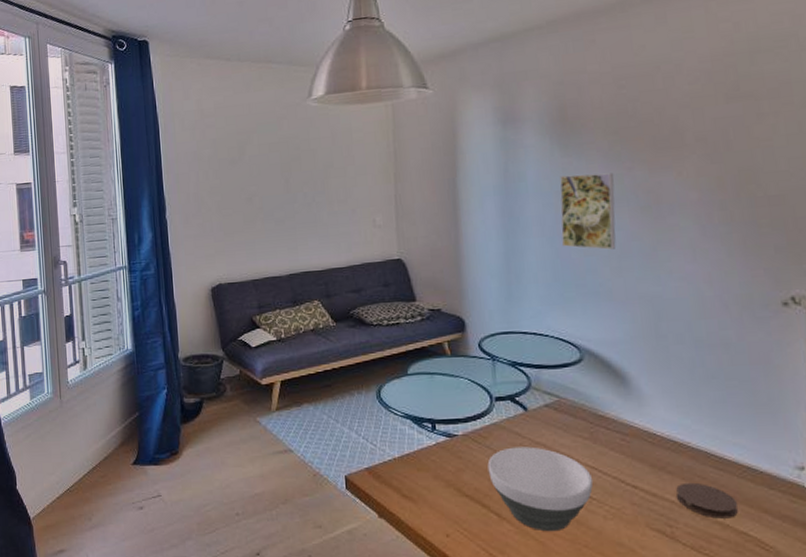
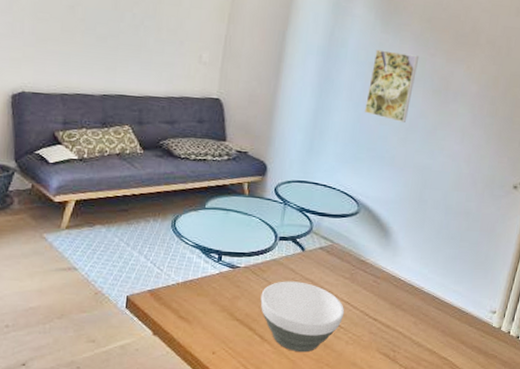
coaster: present [676,482,739,519] -> none [404,318,446,347]

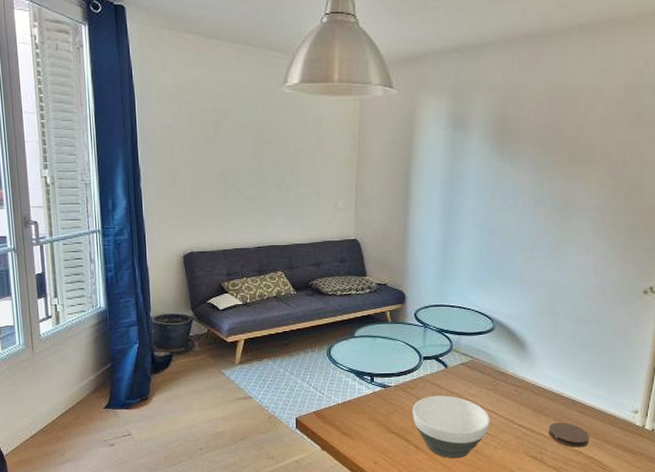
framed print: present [365,49,420,122] -> none [490,178,537,242]
coaster: none [404,318,446,347] -> present [549,422,590,448]

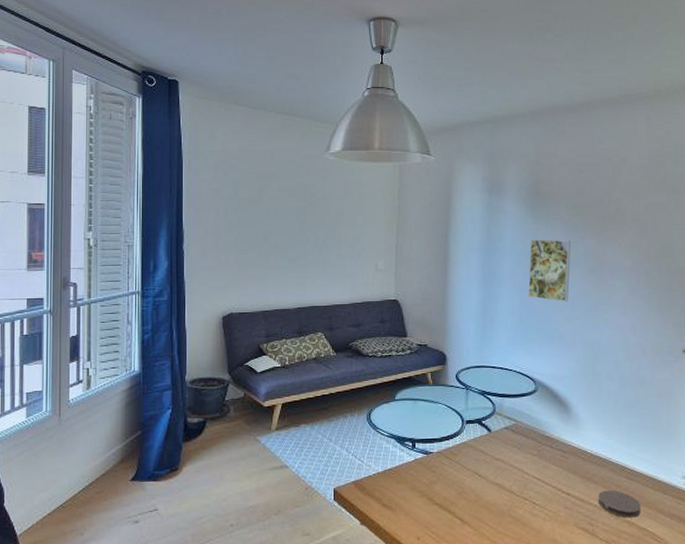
bowl: present [412,395,491,459] -> none [456,462,538,533]
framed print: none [490,178,537,242] -> present [528,239,572,302]

